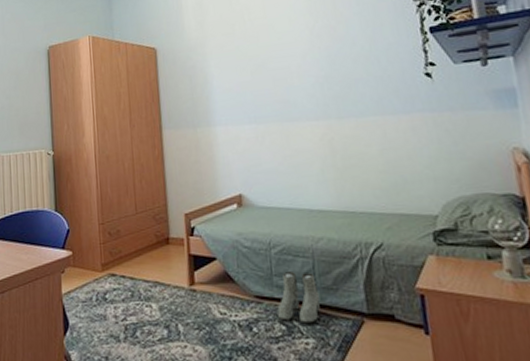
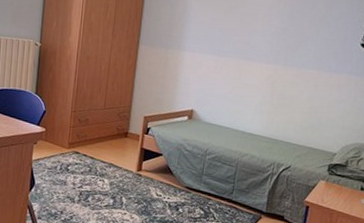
boots: present [277,272,321,324] -> none [200,174,235,213]

